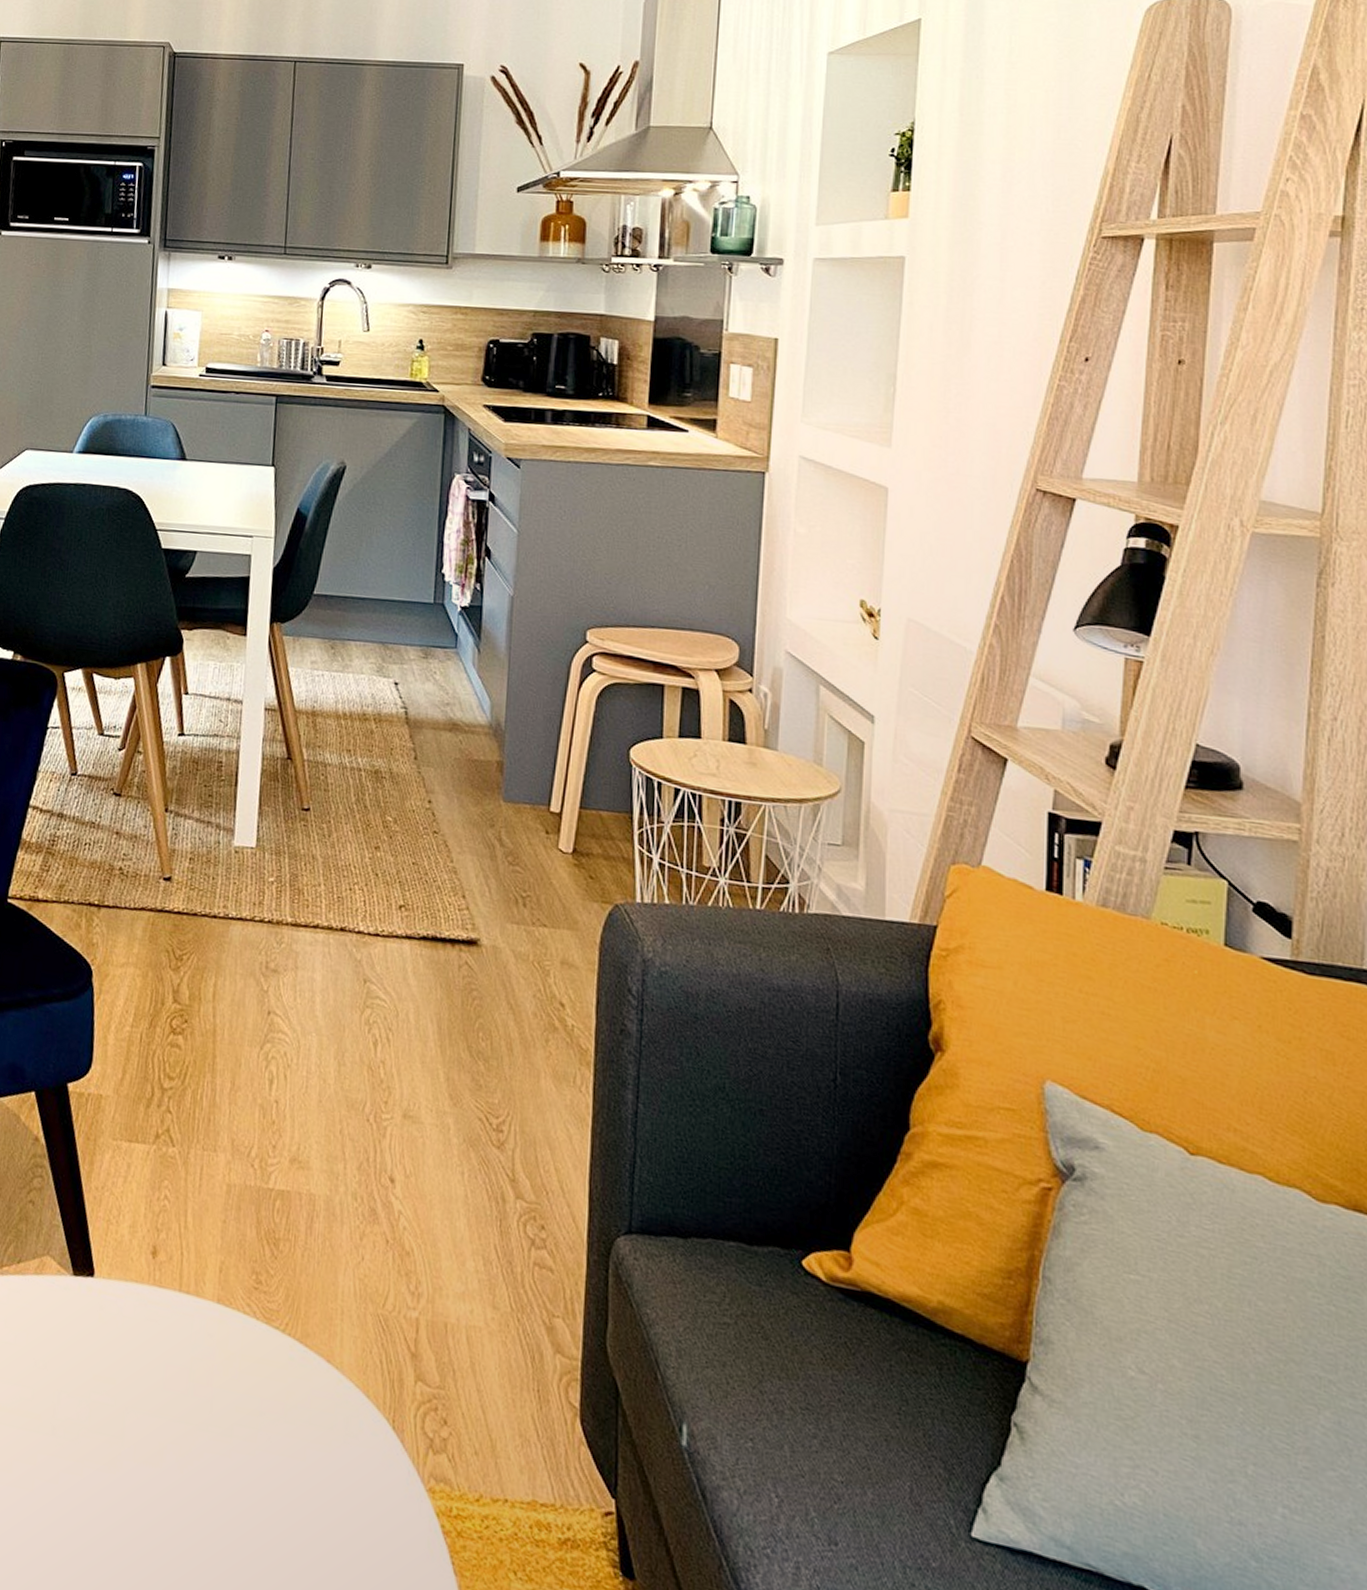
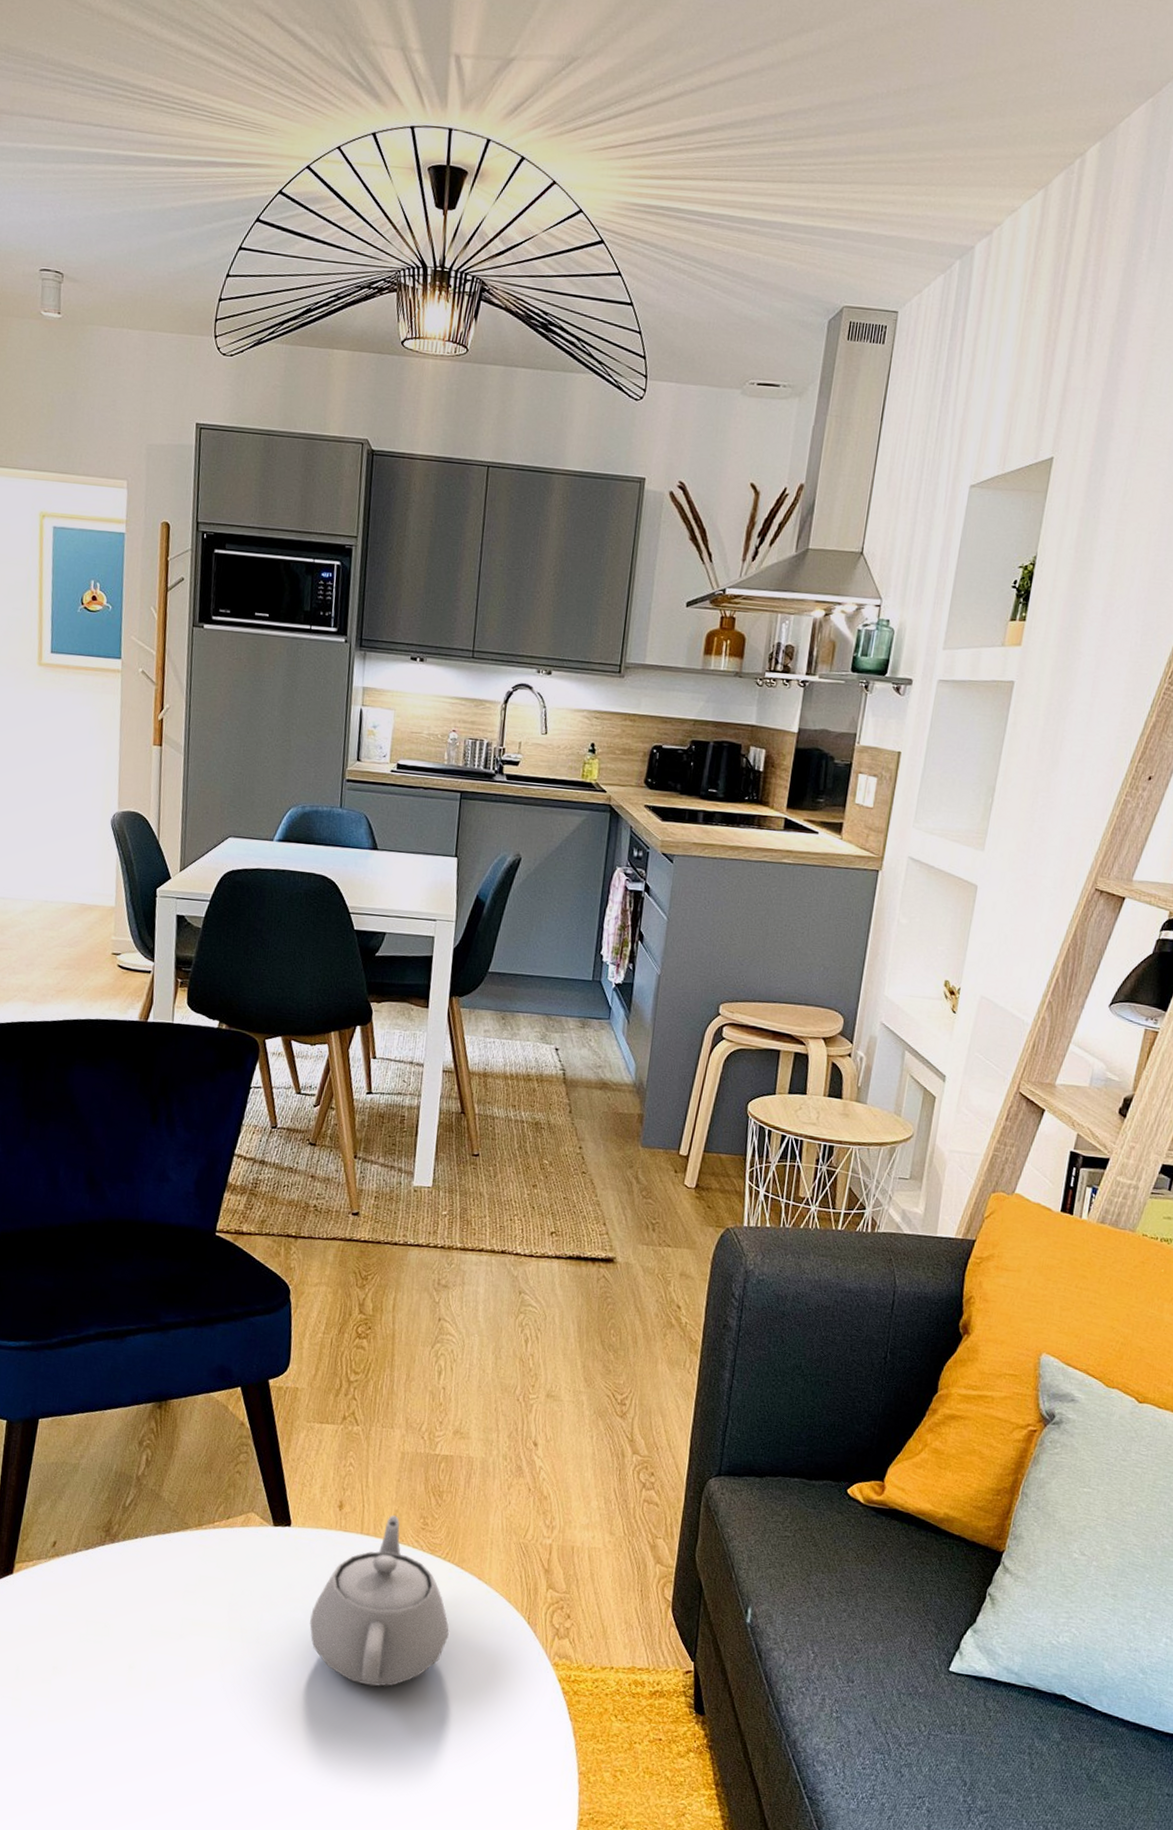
teapot: none [117,1268,292,1508] -> present [309,1515,449,1687]

